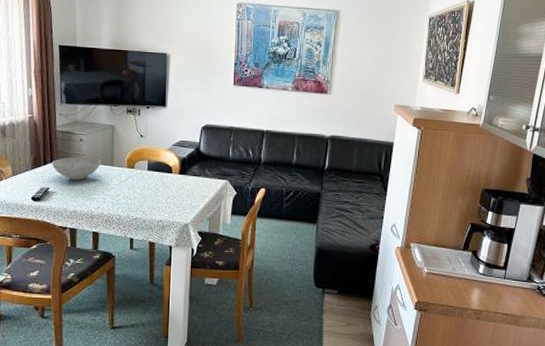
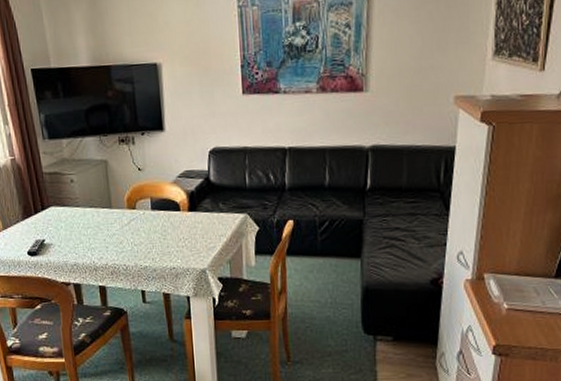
bowl: present [51,157,101,180] -> none [43,200,98,228]

